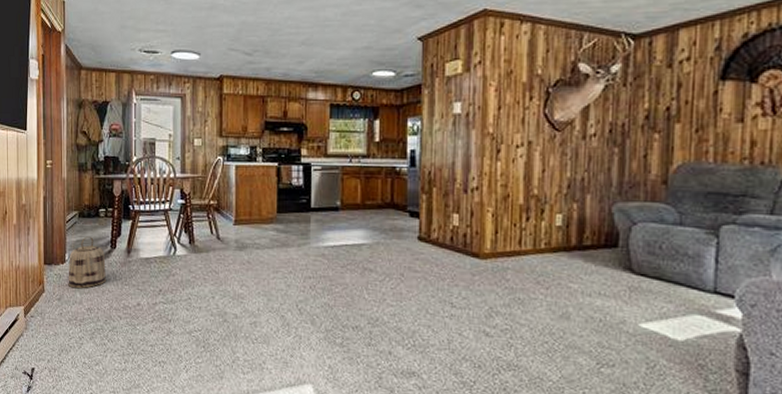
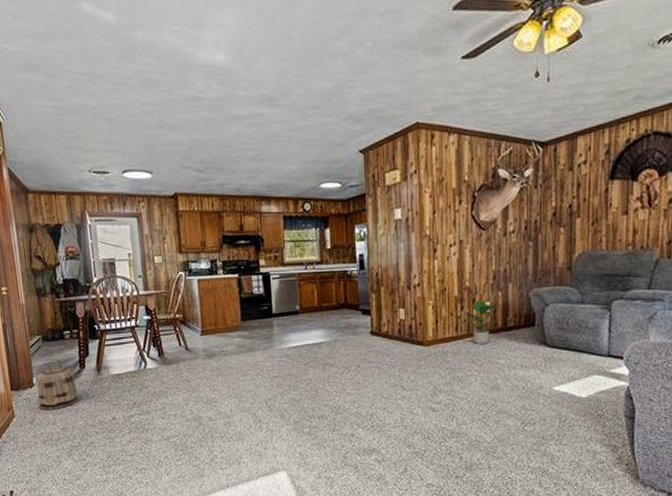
potted plant: none [529,210,571,264] -> present [464,299,497,345]

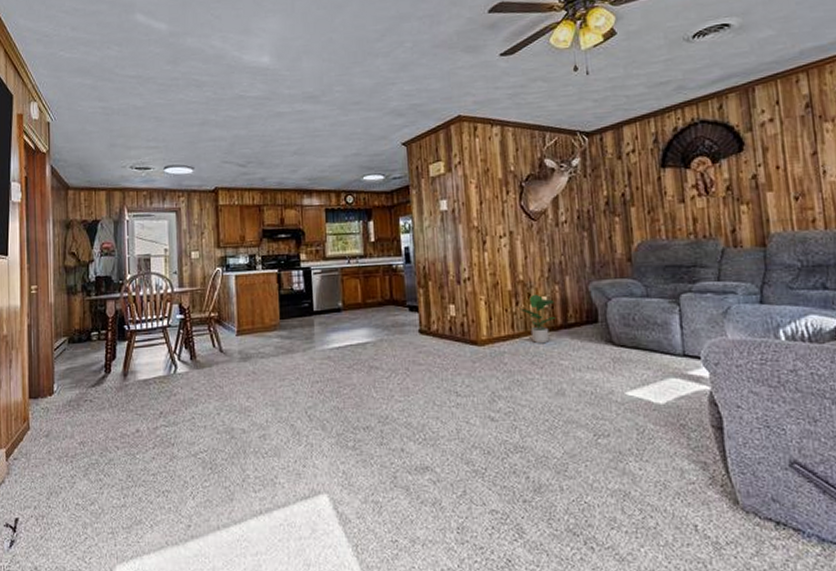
basket: present [37,359,79,411] -> none [57,363,102,422]

